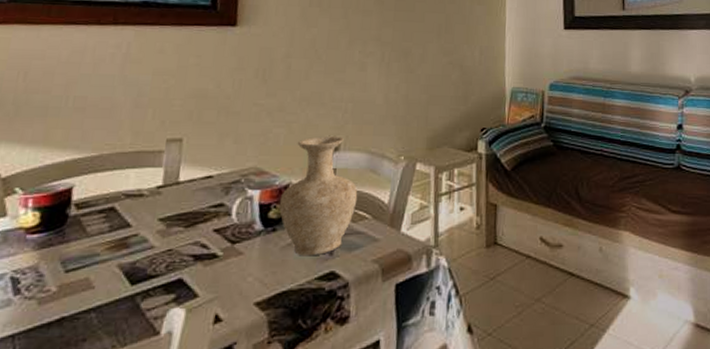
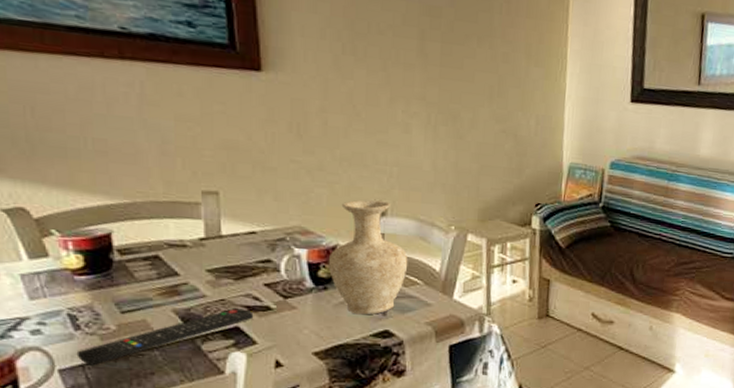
remote control: none [9,258,199,335] -> present [76,308,254,366]

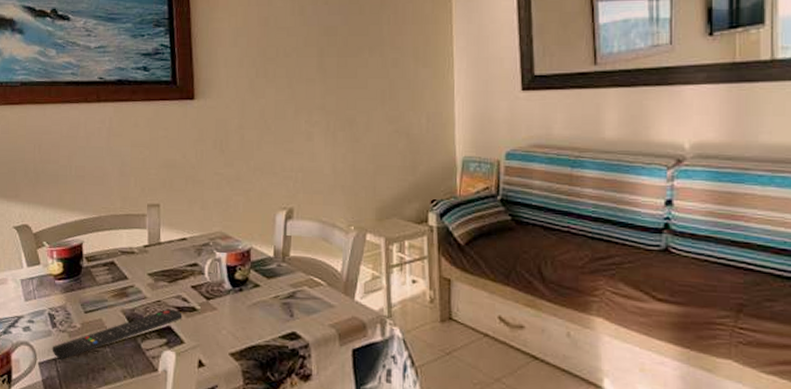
vase: present [328,199,408,315] -> none [243,205,312,316]

